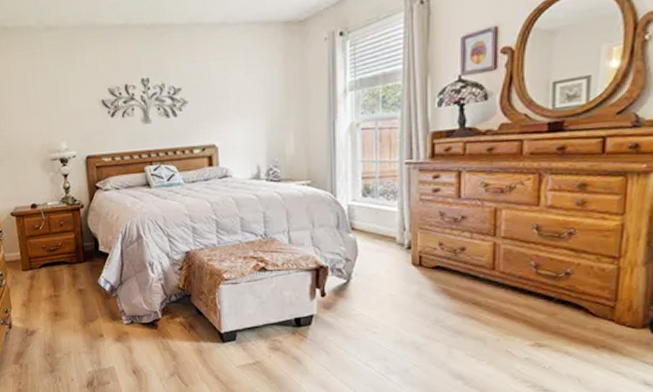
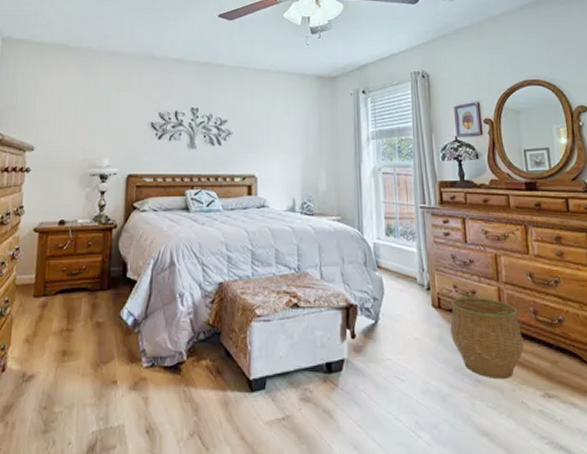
basket: none [431,251,518,331] -> present [450,294,524,380]

